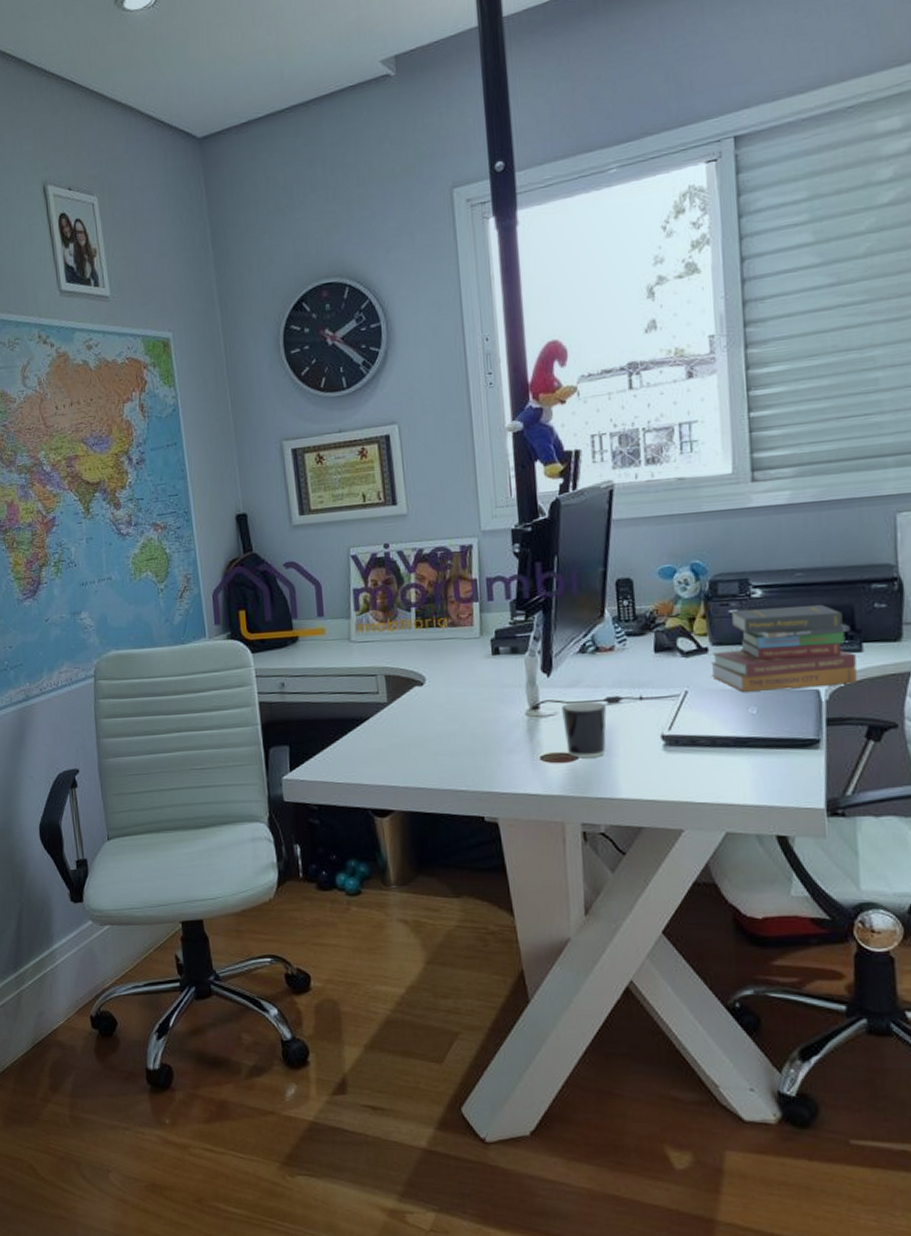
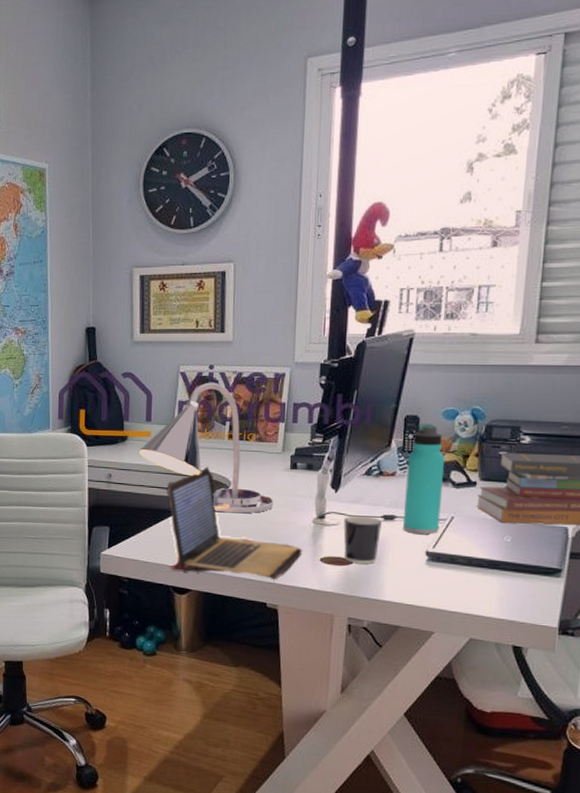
table lamp: none [313,563,477,715] -> present [138,382,273,514]
laptop: none [350,662,519,789] -> present [166,466,303,579]
thermos bottle: none [625,586,673,716] -> present [403,424,446,535]

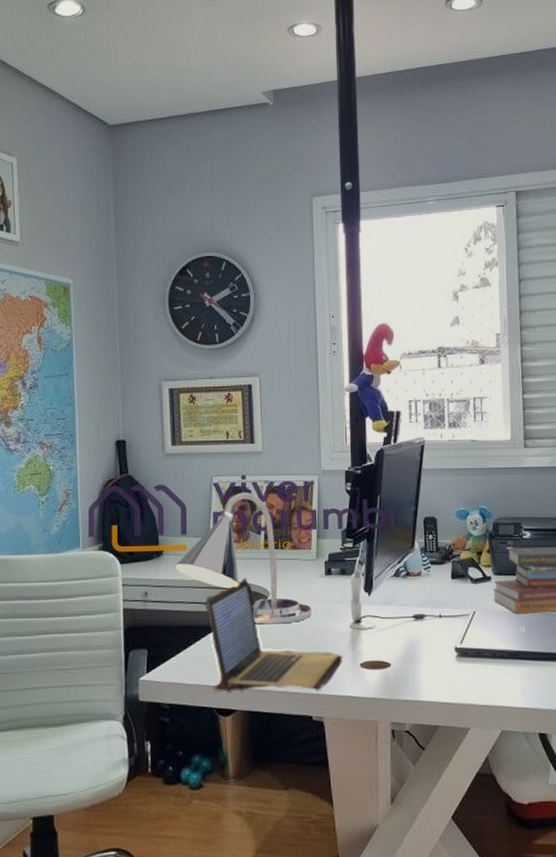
mug: present [343,515,382,565] -> none [379,617,413,666]
thermos bottle: present [403,424,446,535] -> none [430,524,464,632]

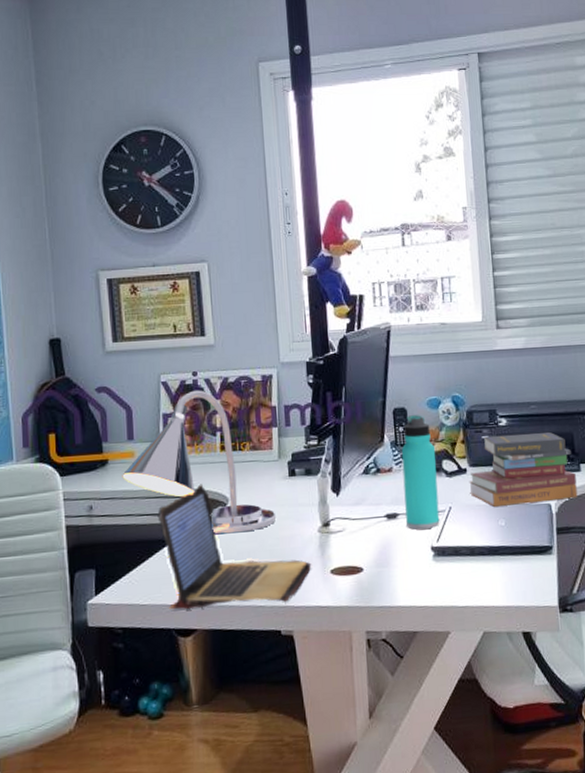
thermos bottle: none [430,524,464,632] -> present [401,415,440,530]

